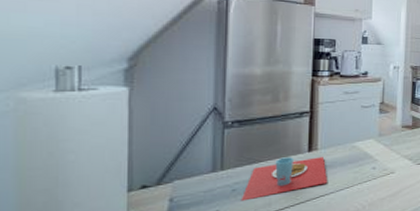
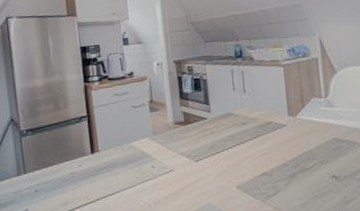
place setting: present [240,157,327,201] -> none [43,158,112,201]

